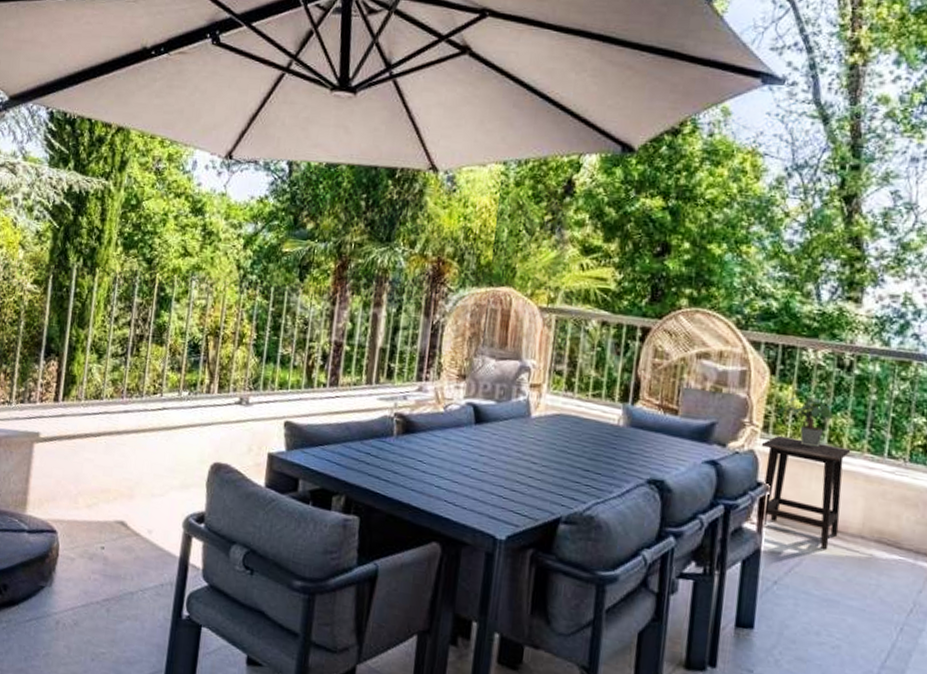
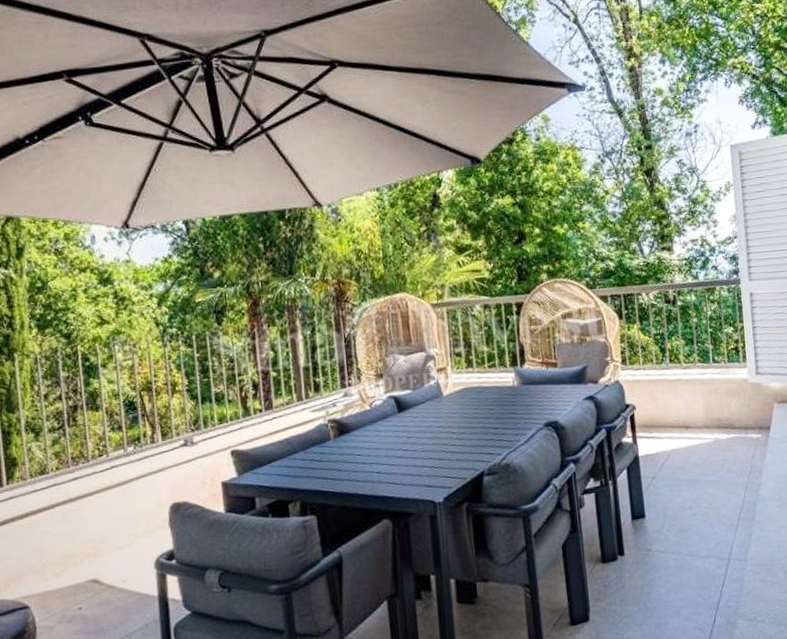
side table: present [761,435,851,549] -> none [623,363,690,443]
potted plant: present [777,396,833,448] -> none [630,330,669,368]

